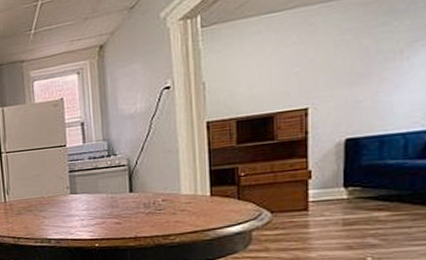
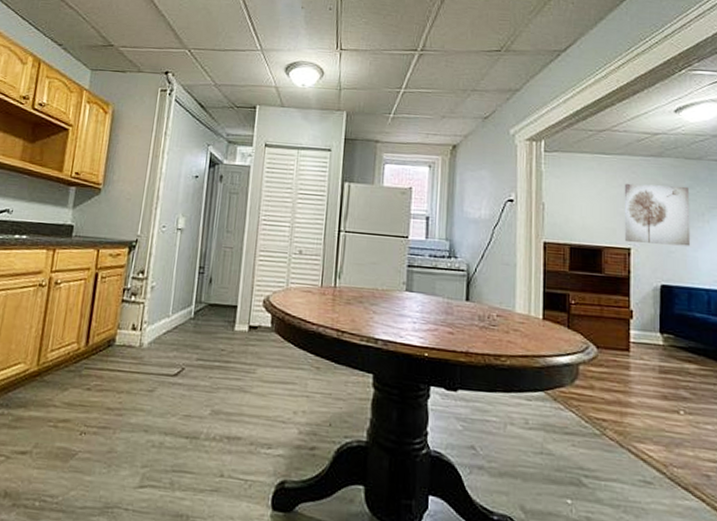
wall art: none [298,24,384,103] -> present [624,183,691,247]

